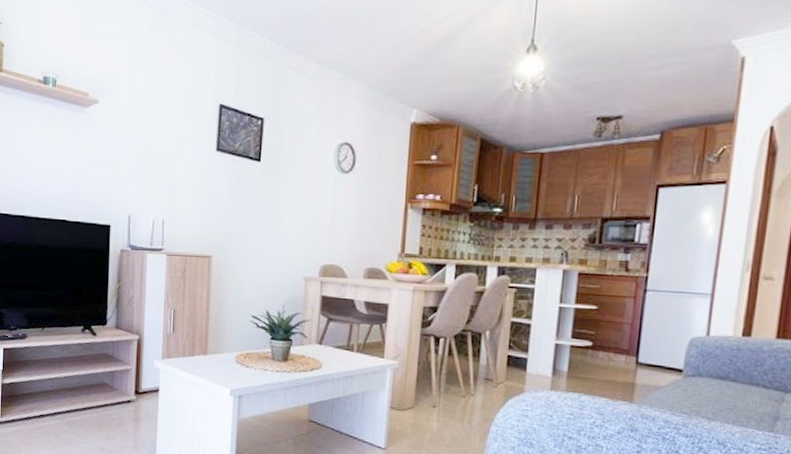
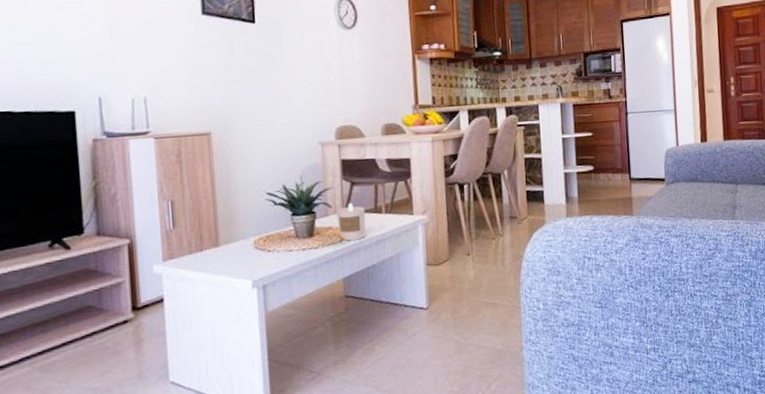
candle: none [310,337,337,372] -> present [336,203,366,242]

